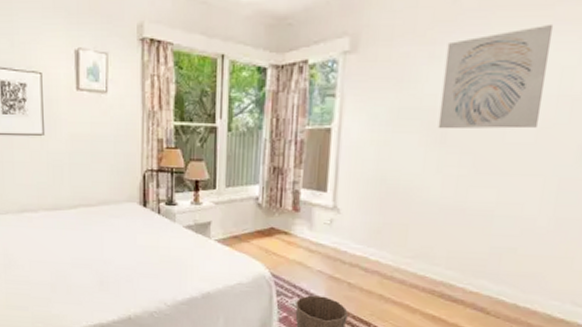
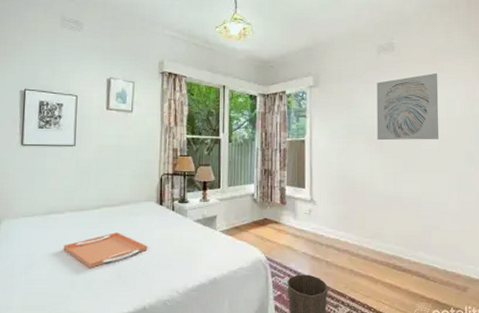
serving tray: none [40,235,131,273] -> present [63,232,148,269]

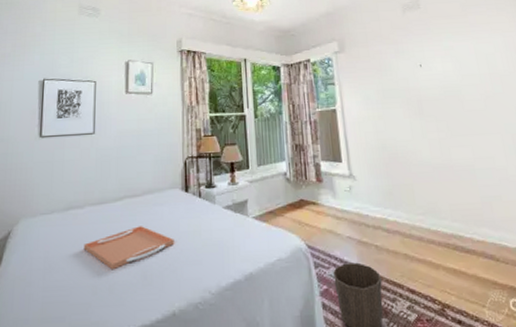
wall art: present [376,73,439,141] -> none [405,26,484,104]

